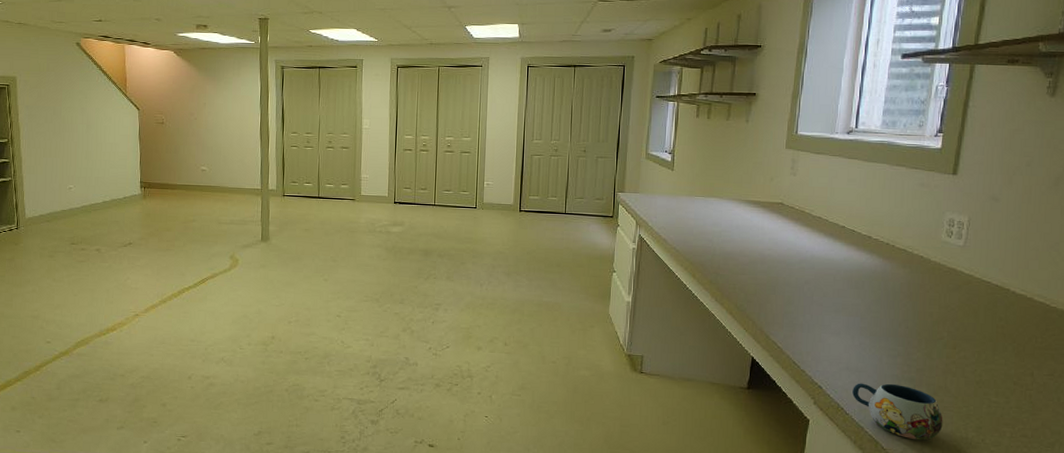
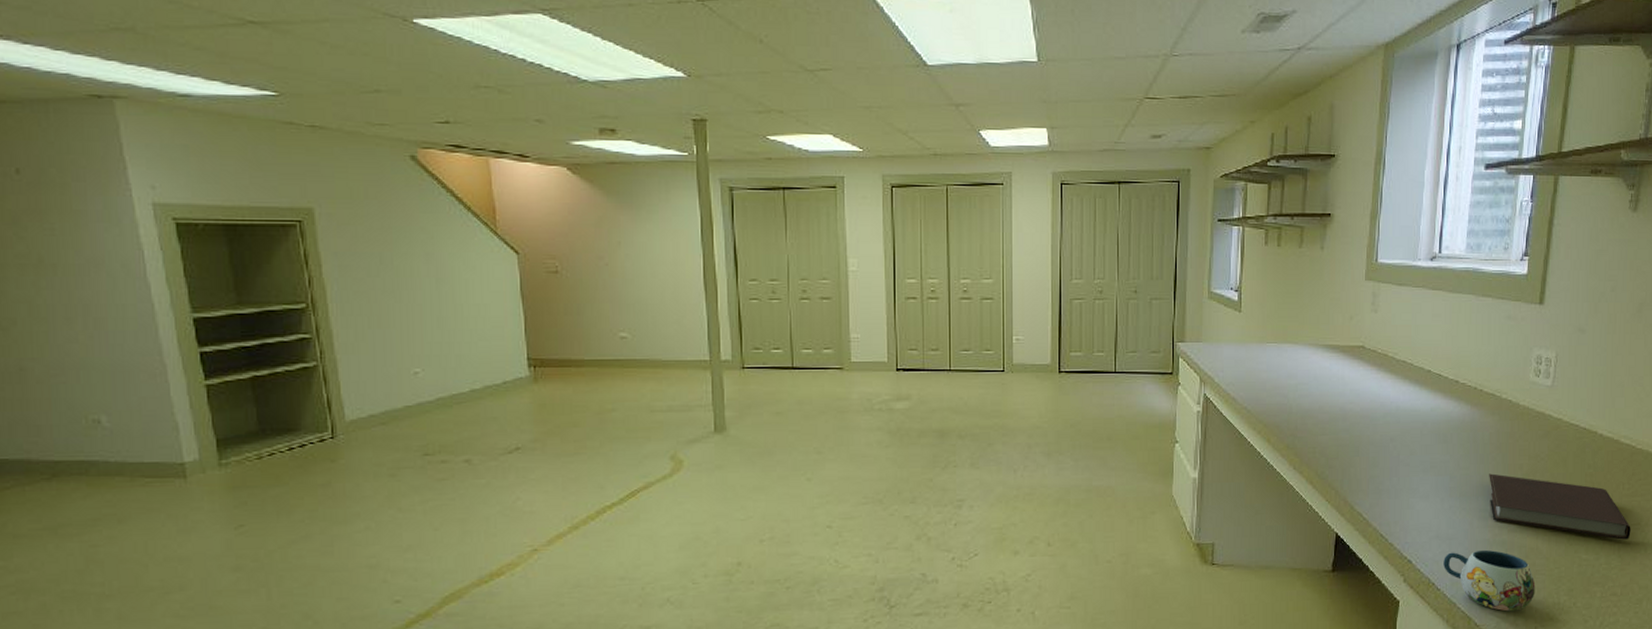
notebook: none [899,318,1044,388] -> present [1489,473,1631,540]

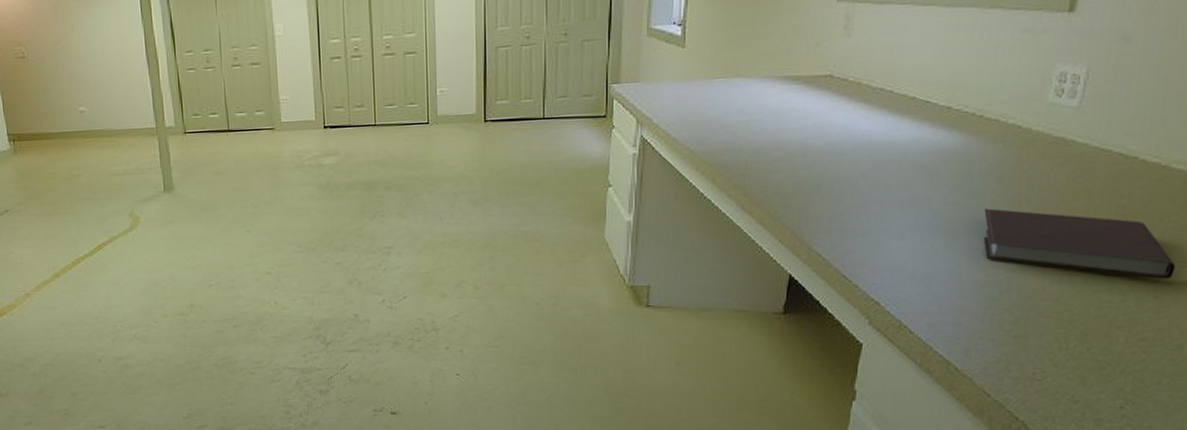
mug: present [1443,549,1536,612] -> none [919,291,1038,357]

